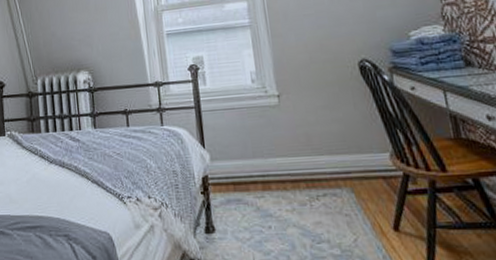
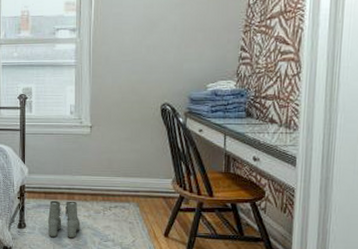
boots: none [241,191,285,243] -> present [47,200,81,239]

